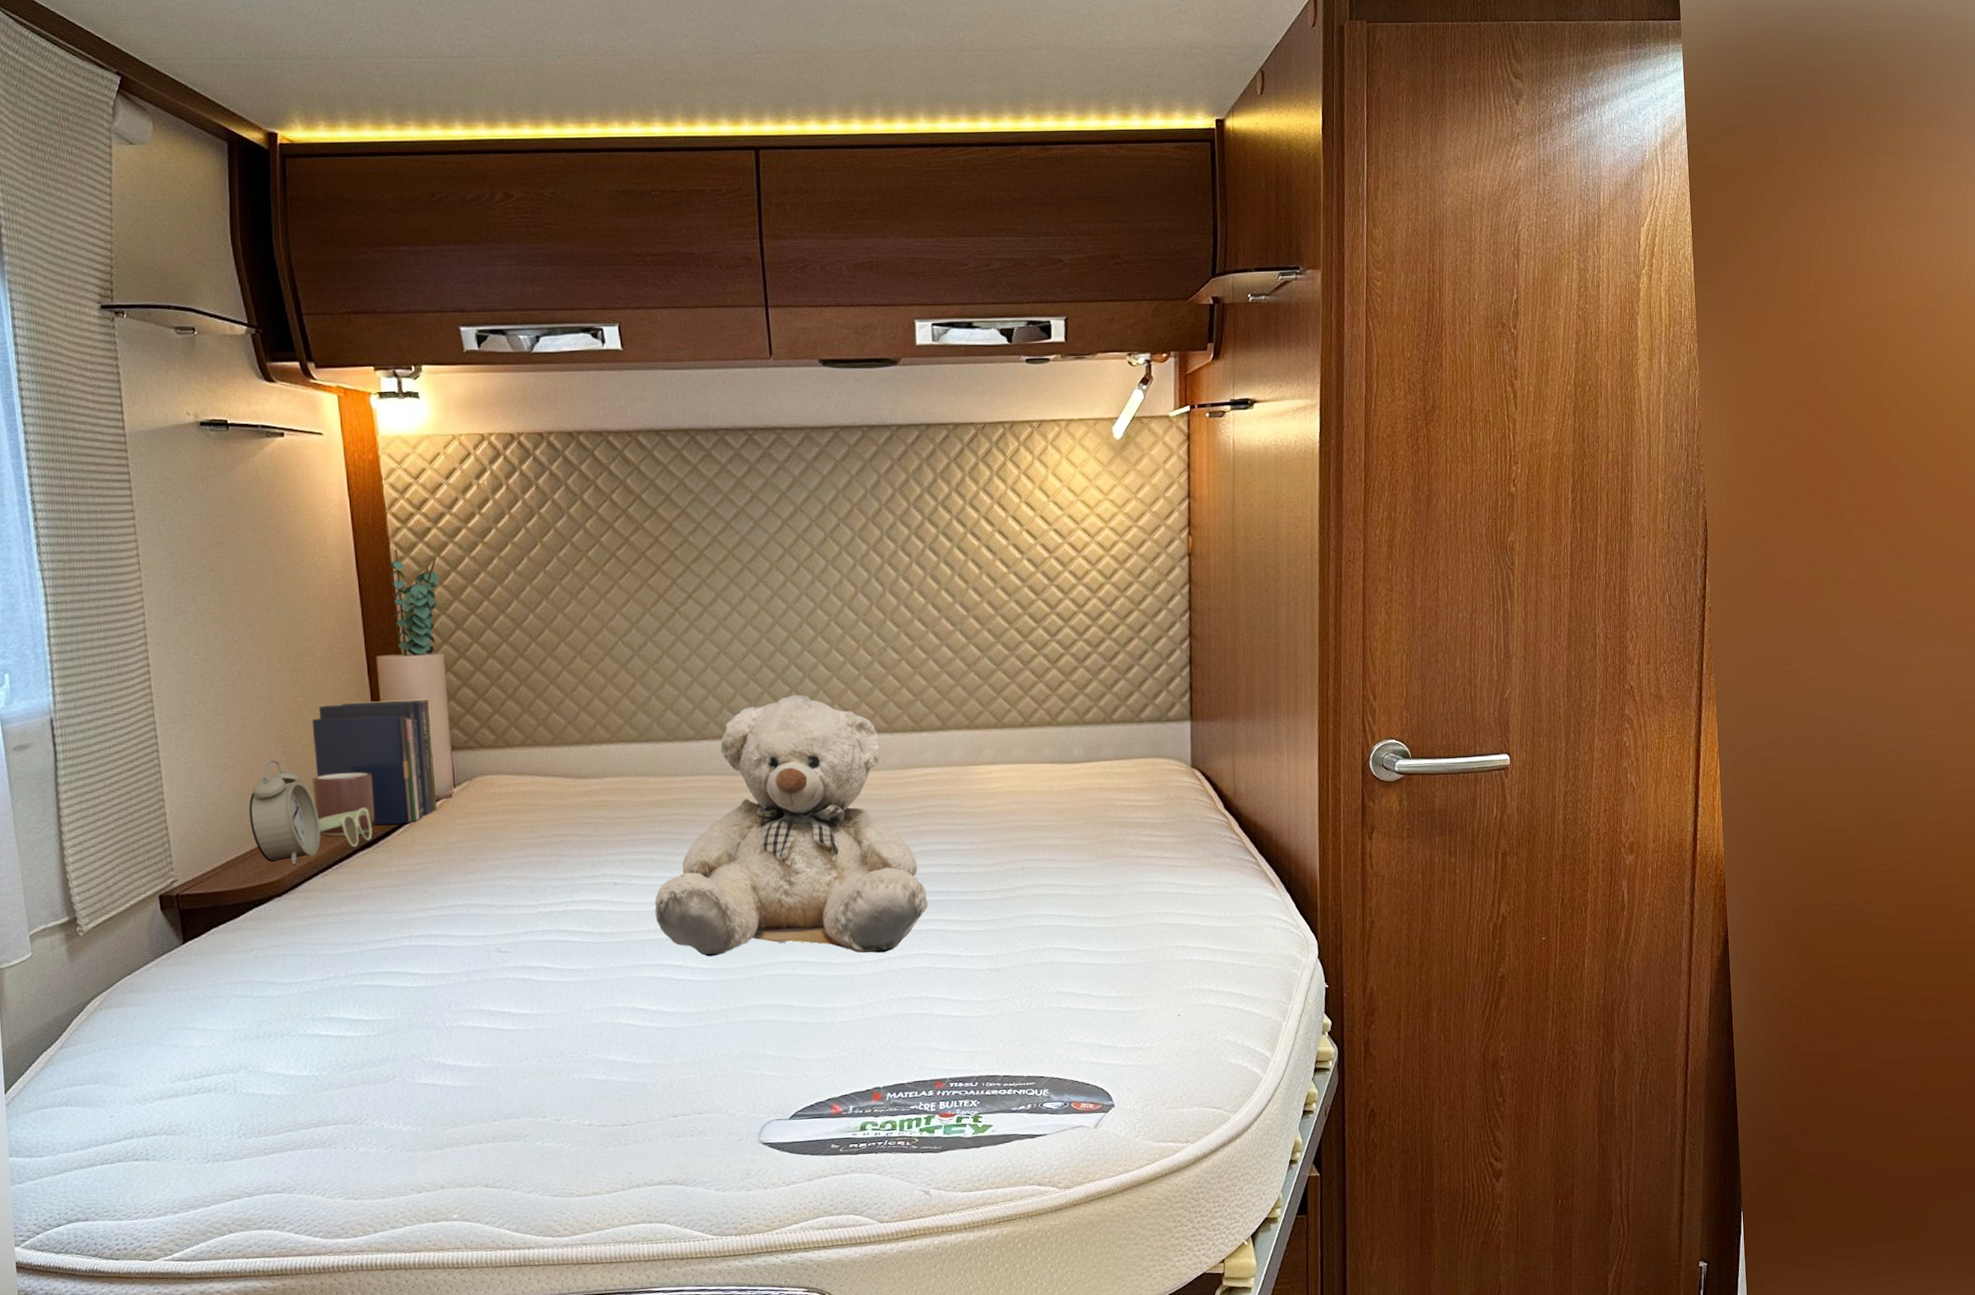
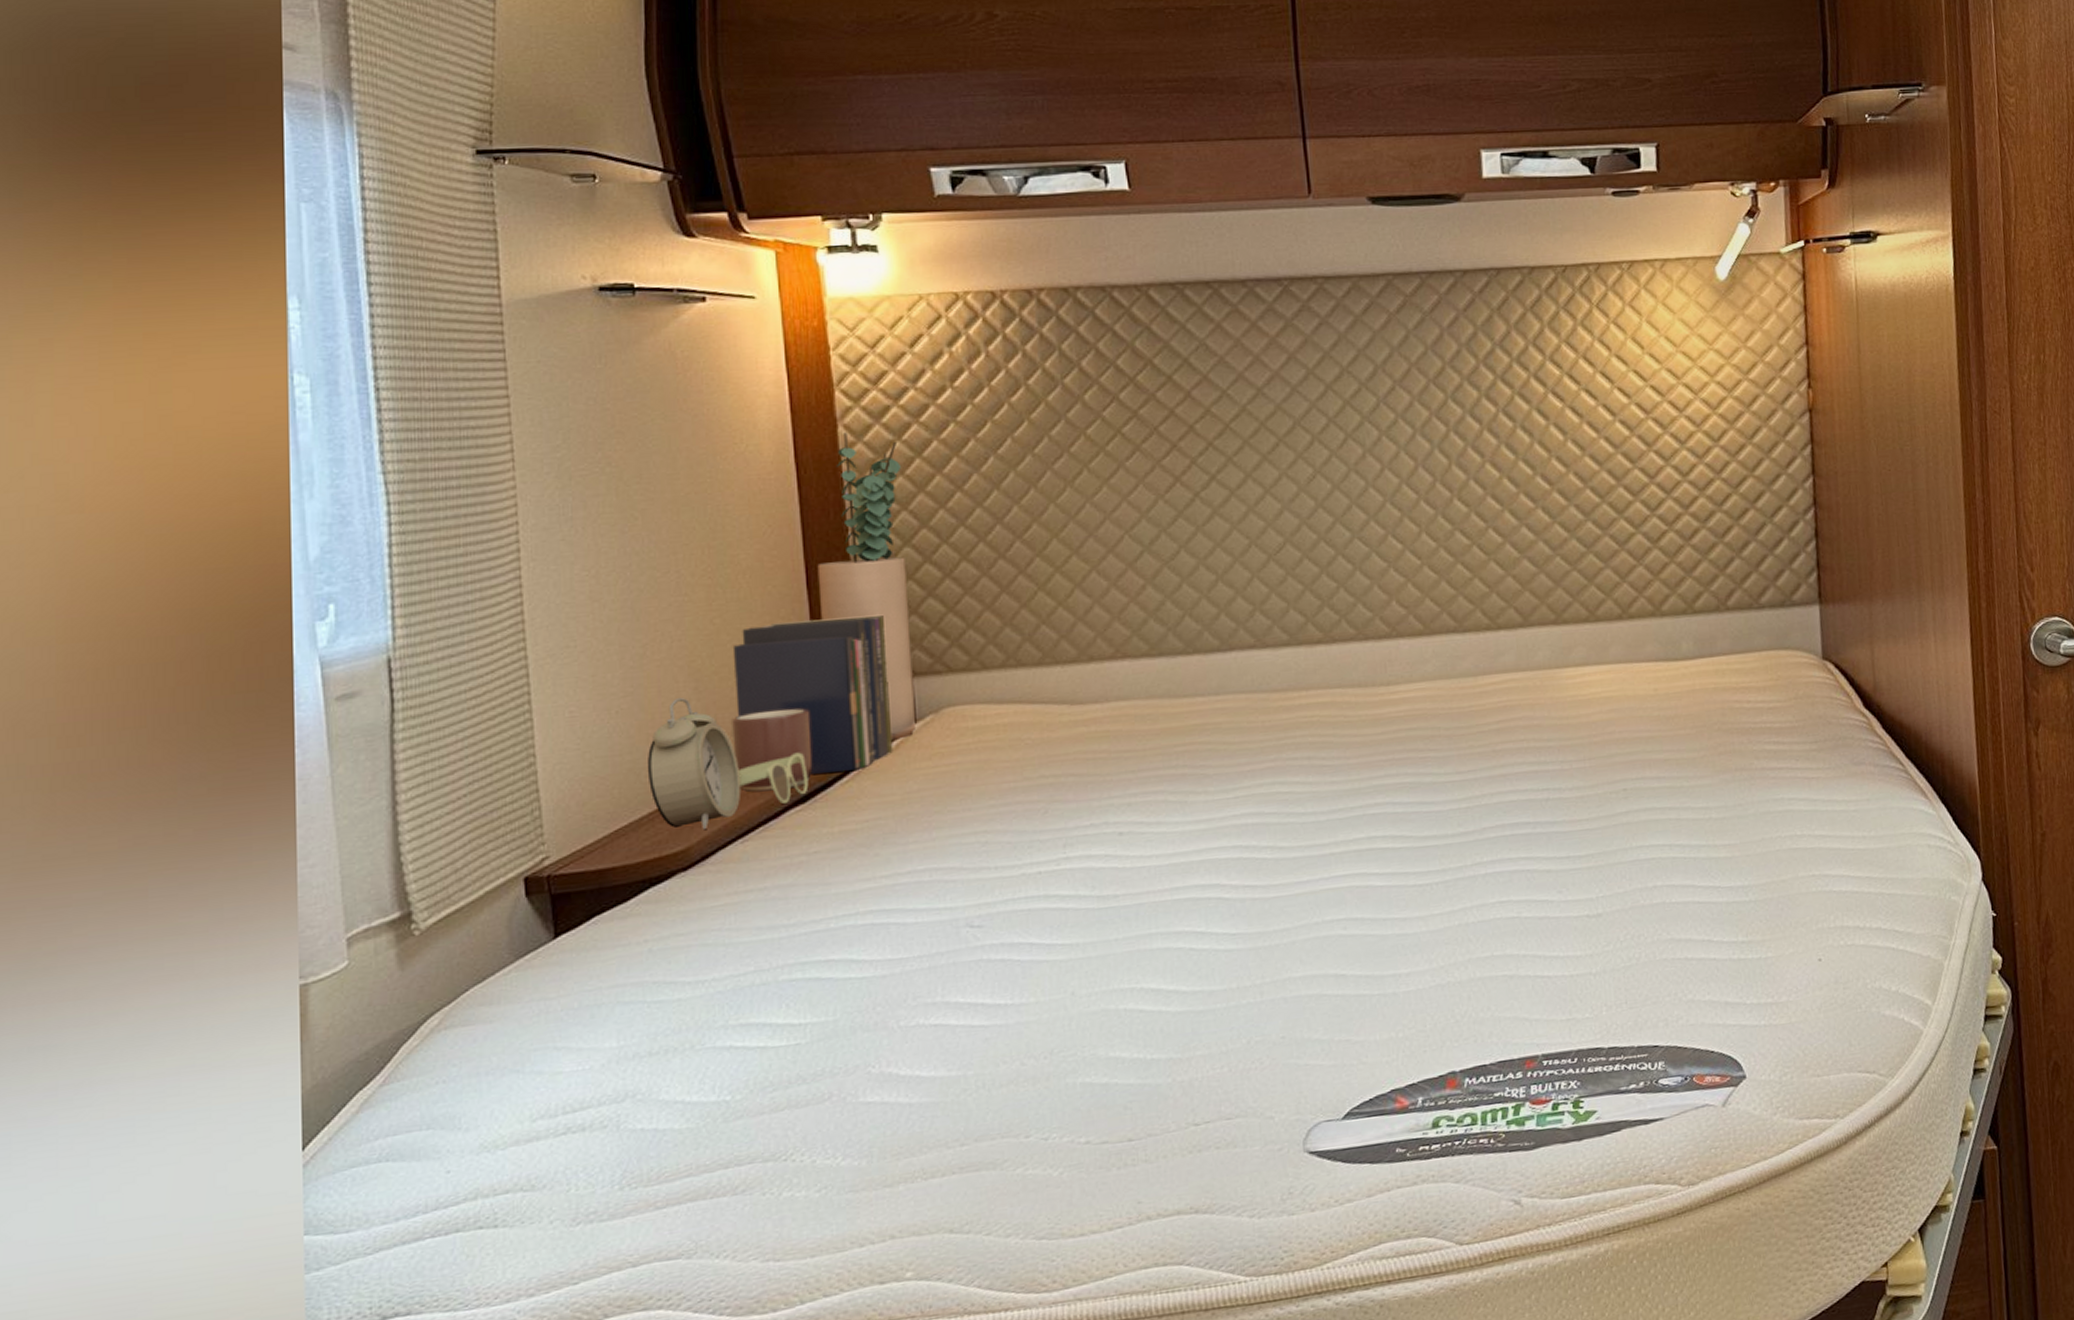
teddy bear: present [654,694,928,957] -> none [1169,591,1511,919]

